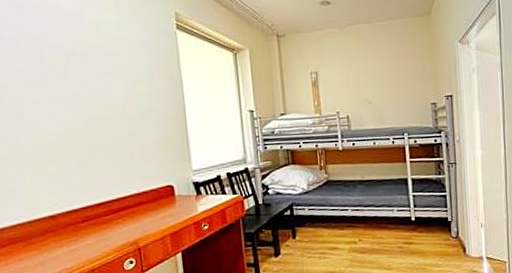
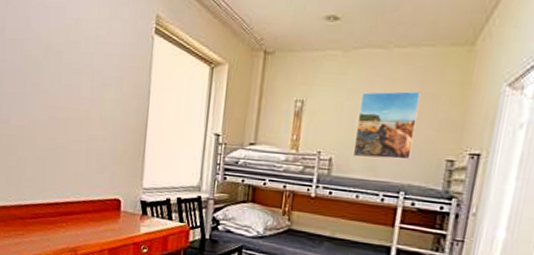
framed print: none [360,54,406,112] -> present [352,91,421,160]

